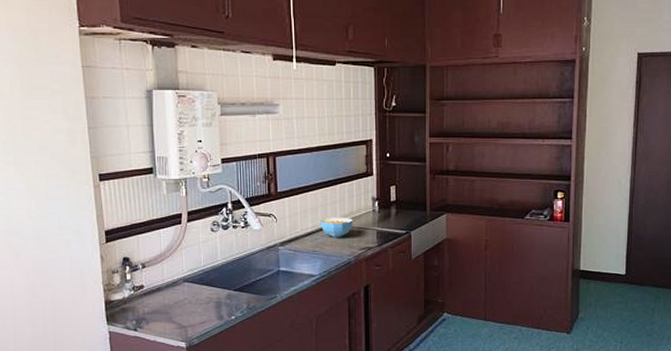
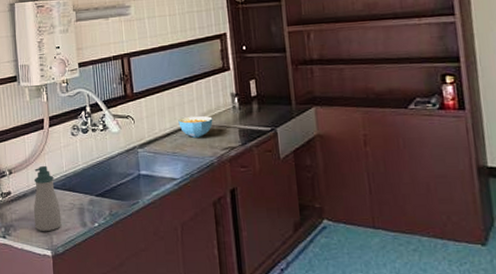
soap bottle: none [168,260,197,325] -> present [33,165,62,232]

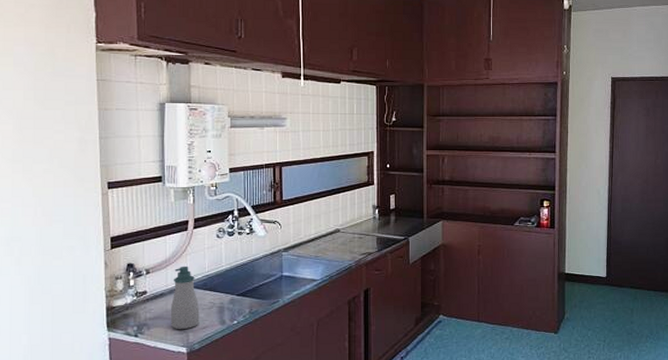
cereal bowl: present [178,115,213,138] -> none [323,224,354,243]

